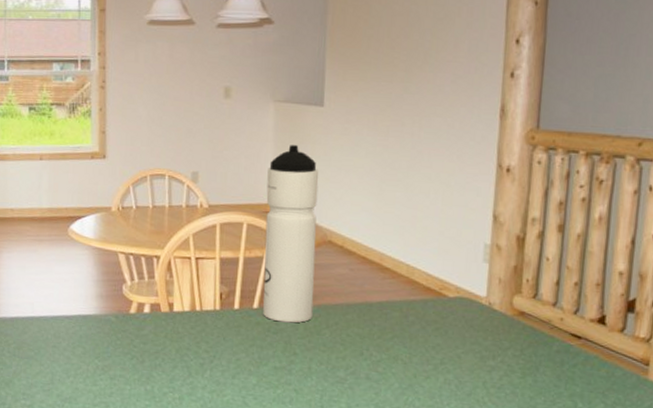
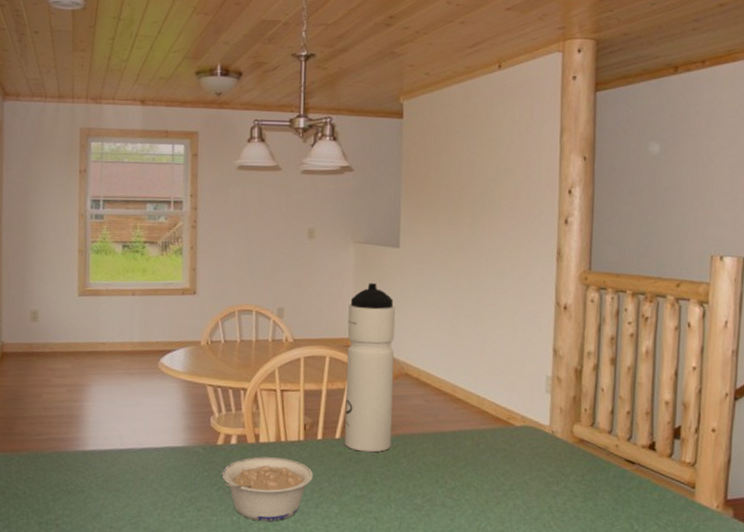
legume: none [134,326,230,392] -> present [221,456,313,522]

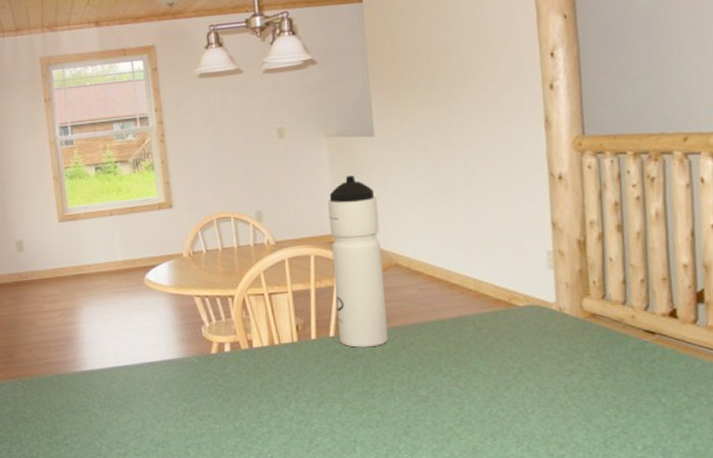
legume: present [221,456,313,522] -> none [219,361,311,426]

